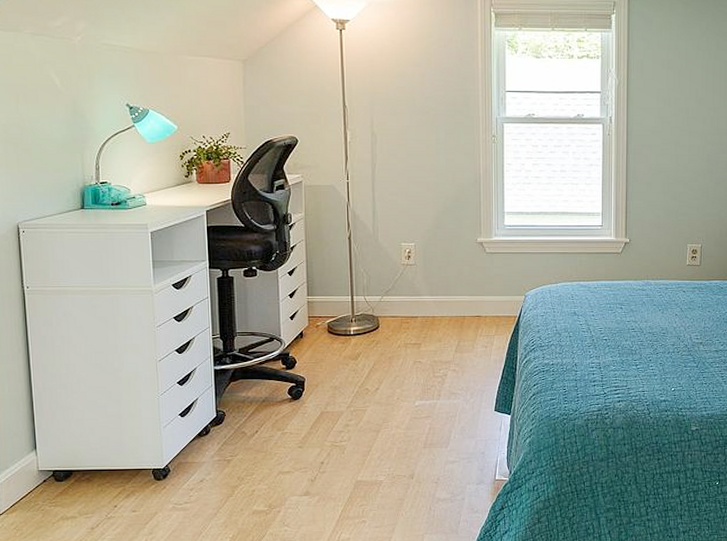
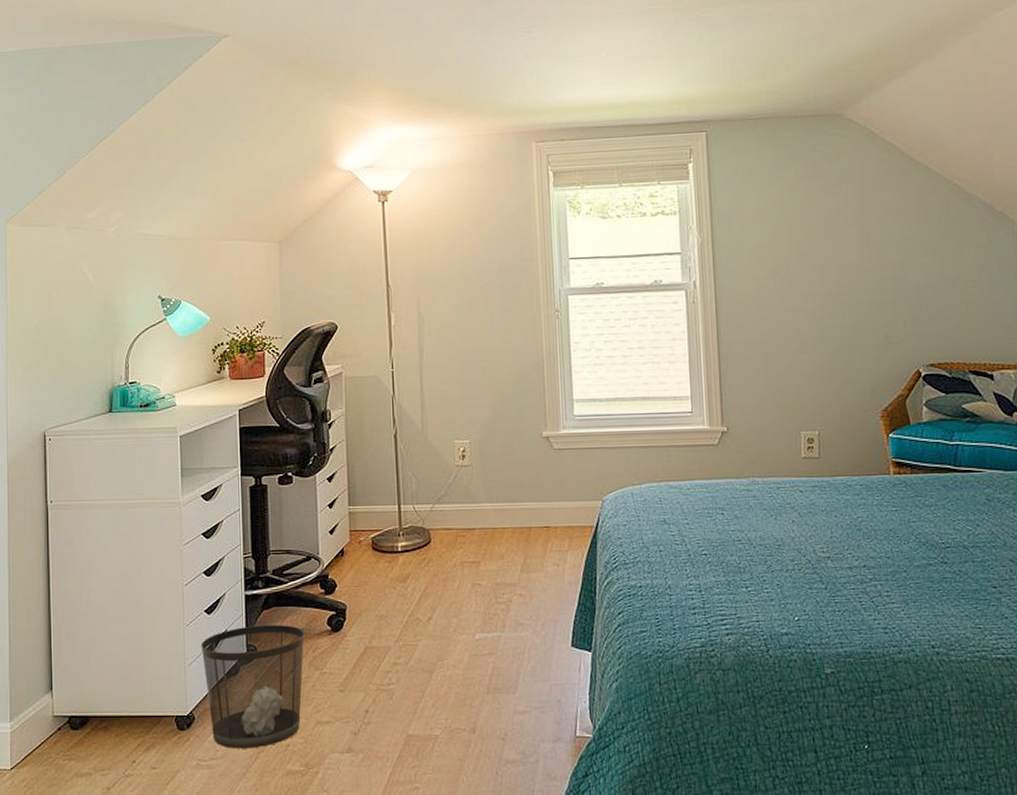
waste bin: none [174,394,268,494] -> present [201,625,305,749]

